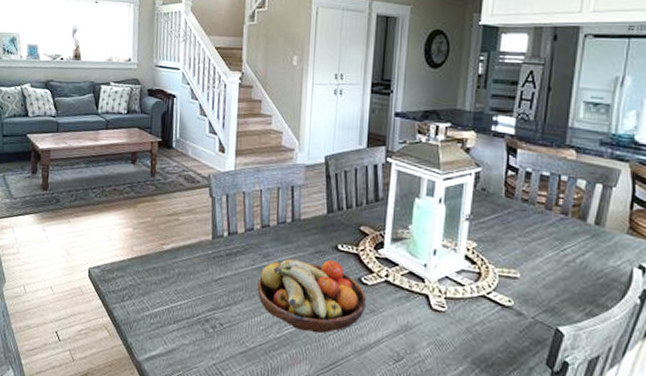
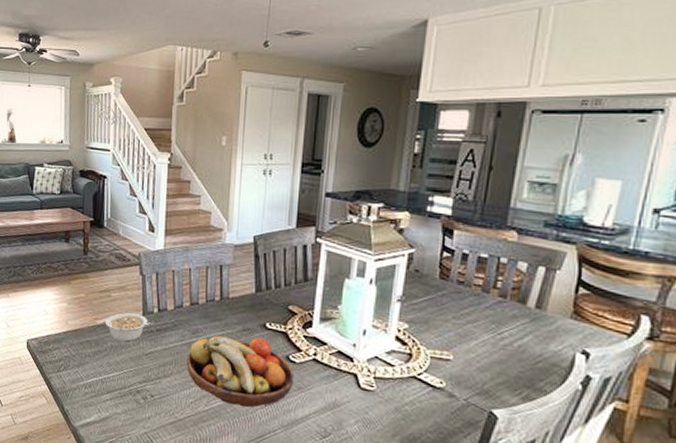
legume: none [173,237,225,268] -> present [105,312,155,342]

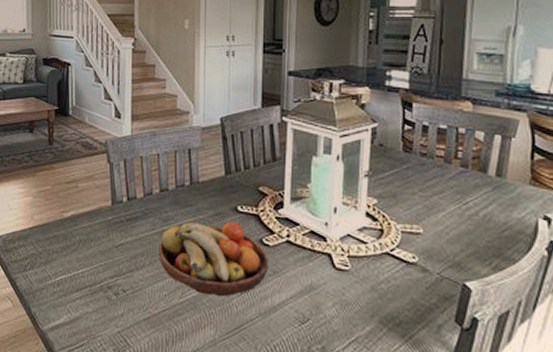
legume: present [105,312,155,342] -> none [73,203,124,234]

